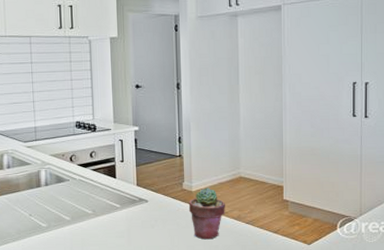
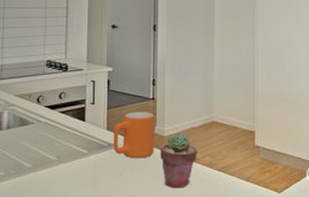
mug: none [143,168,183,212] -> present [113,112,154,159]

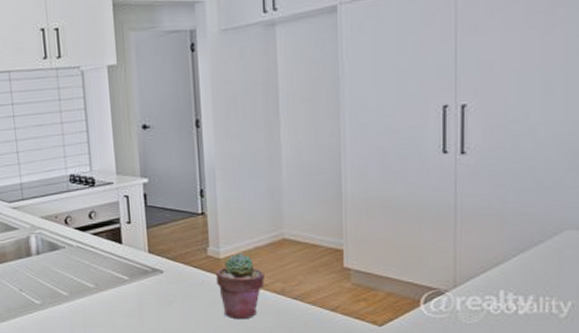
mug: present [113,112,154,159] -> none [157,230,208,285]

